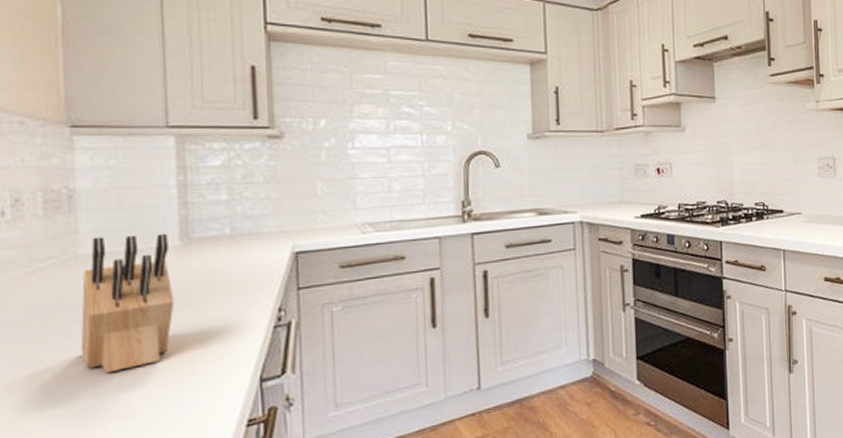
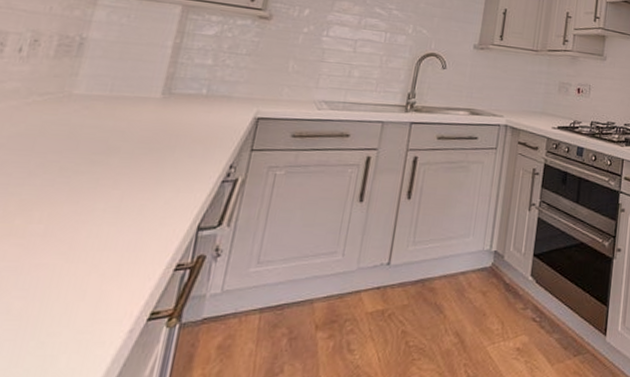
knife block: present [80,233,175,374] -> none [47,80,153,204]

